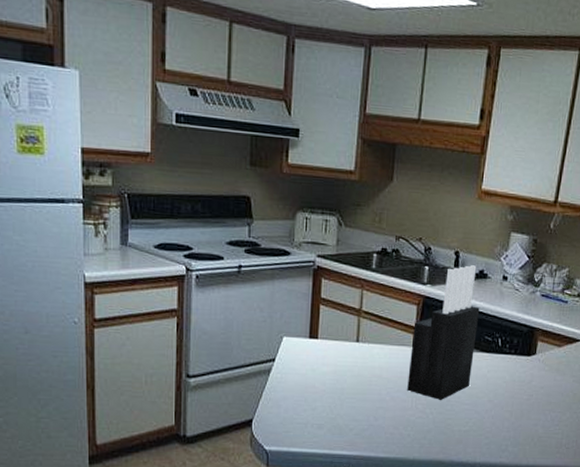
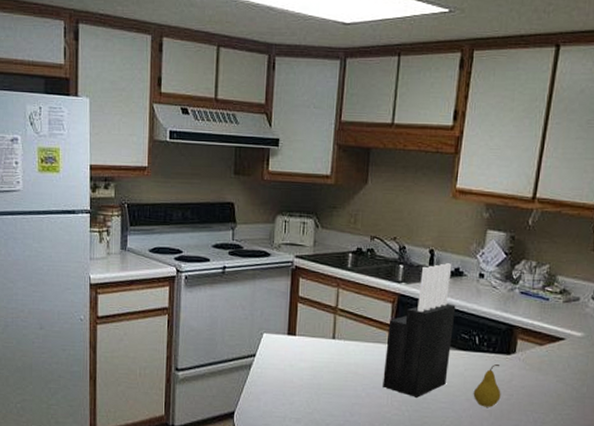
fruit: none [495,365,522,408] -> present [473,363,501,407]

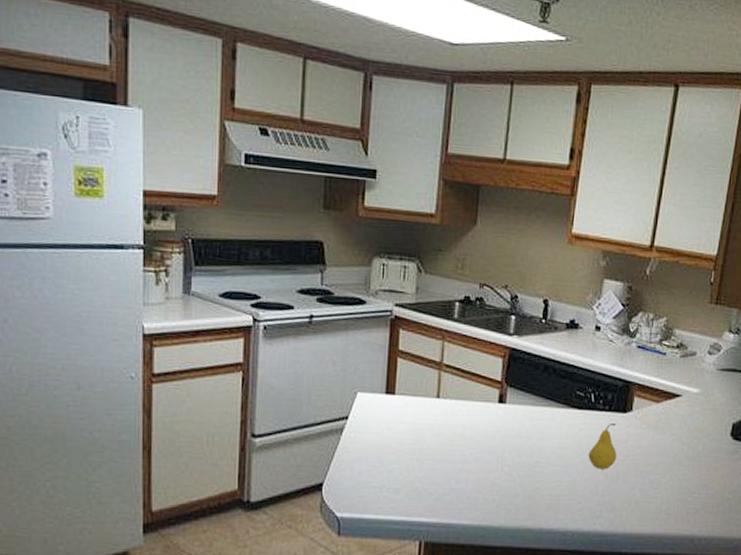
knife block: present [383,263,456,399] -> none [492,314,571,462]

